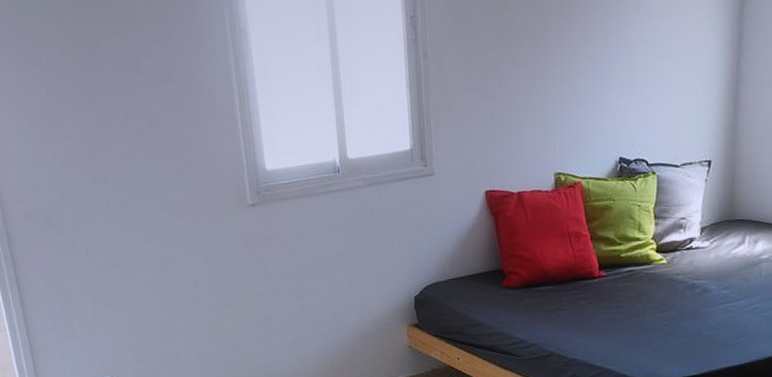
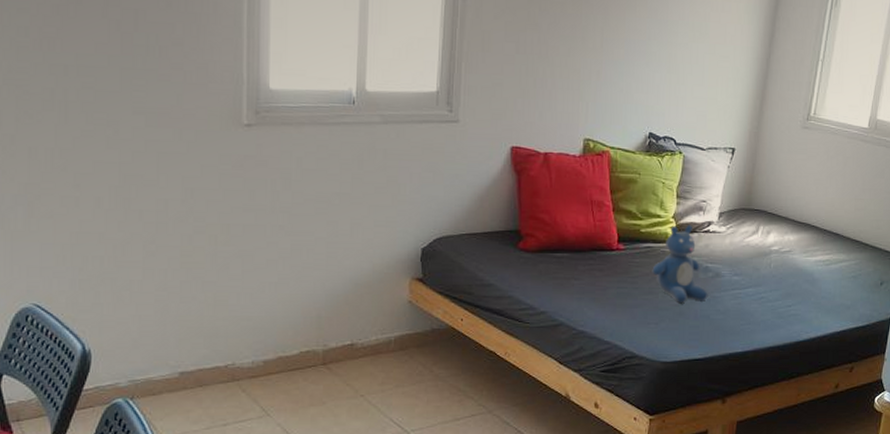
stuffed animal: none [636,243,697,323] -> present [652,225,708,304]

